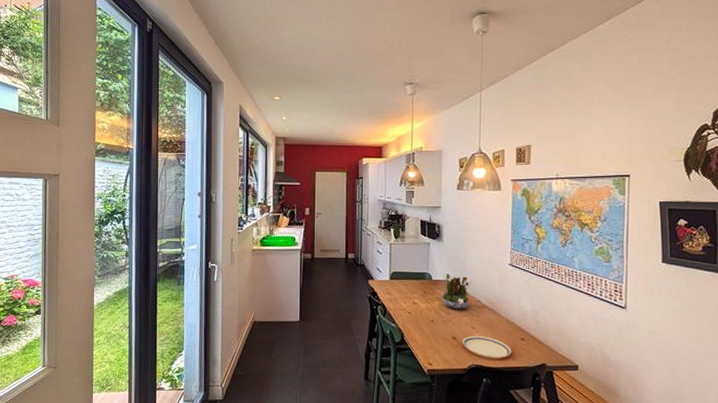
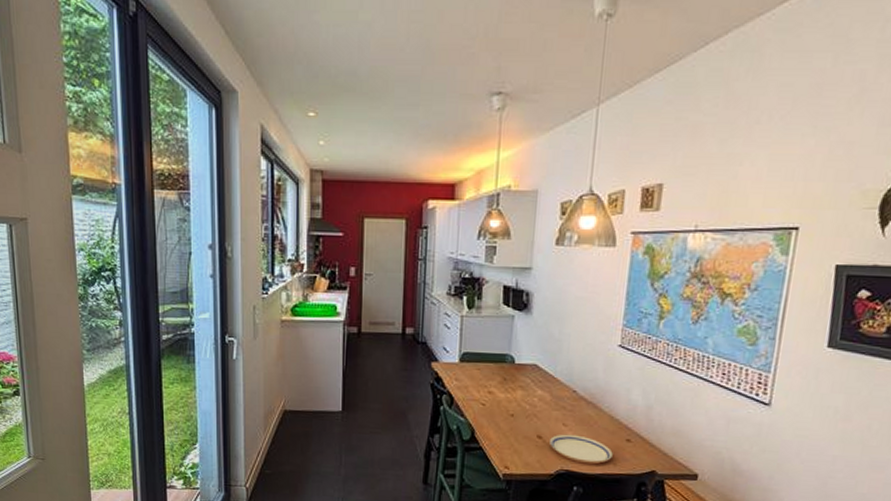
flower arrangement: present [442,273,472,309] -> none [527,355,568,401]

